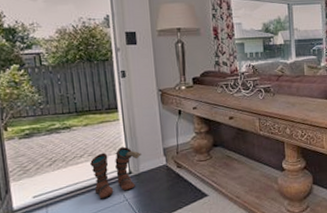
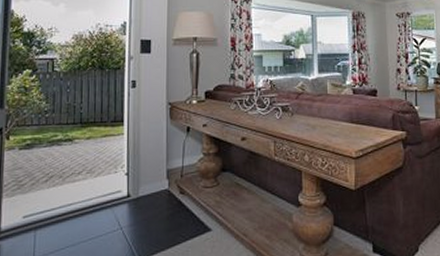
boots: present [90,146,141,199] -> none [88,164,143,225]

